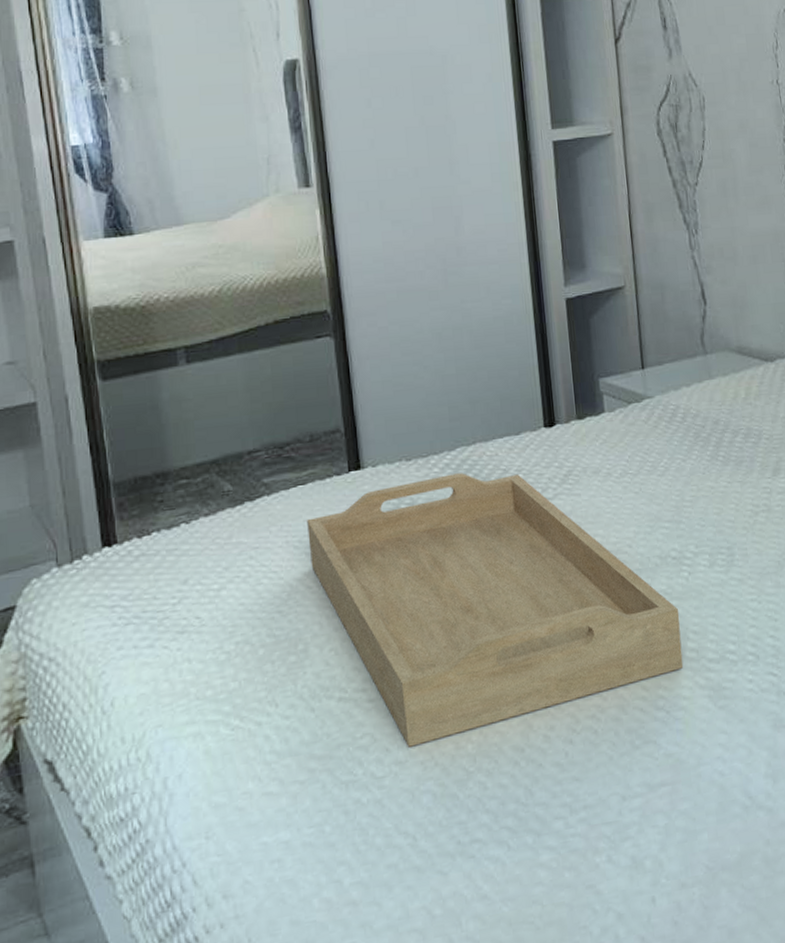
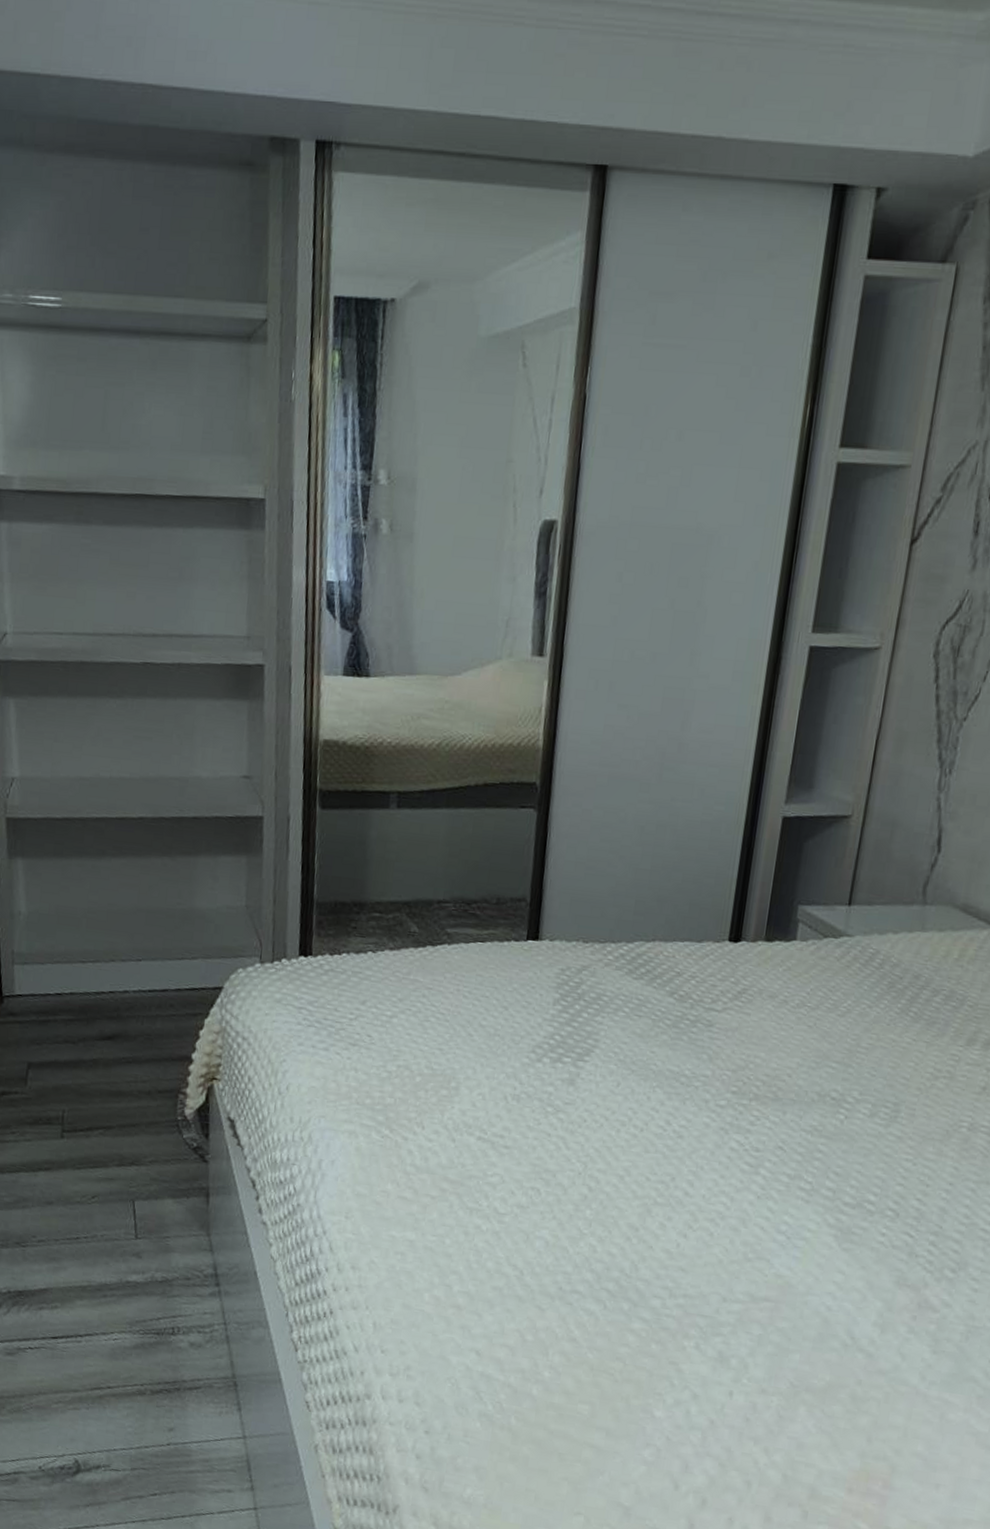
serving tray: present [307,473,684,747] -> none [476,962,826,1203]

